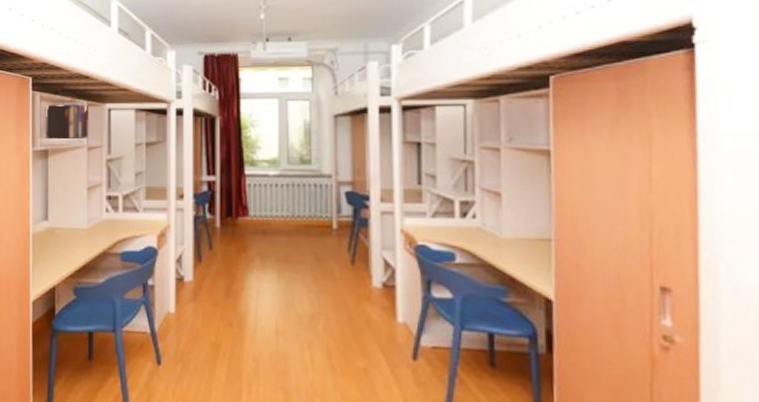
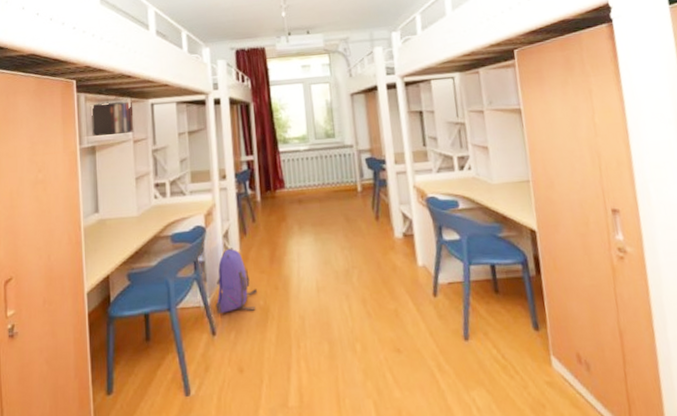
backpack: none [163,274,208,345] -> present [216,248,257,313]

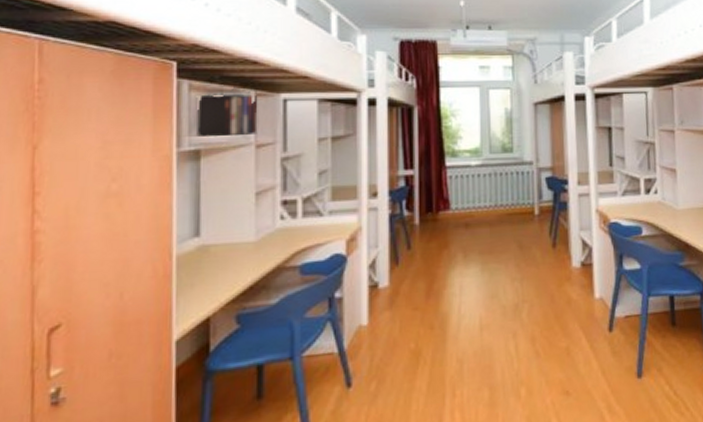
backpack: present [216,248,257,313] -> none [354,280,407,360]

